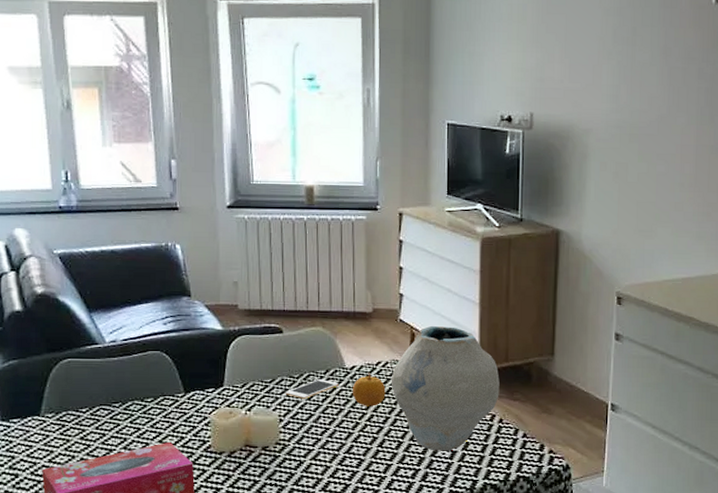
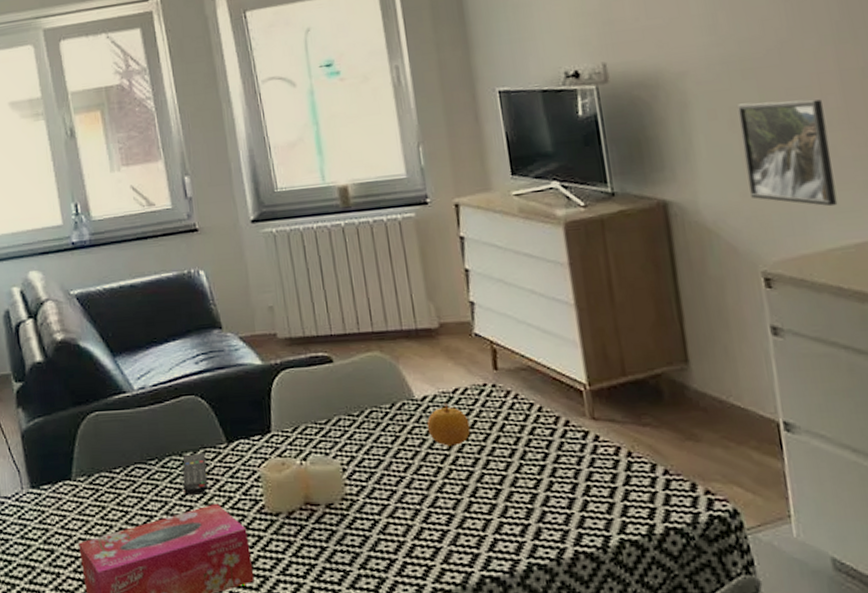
remote control: none [142,400,164,434] -> present [183,453,208,495]
cell phone: present [285,379,339,399] -> none [345,415,409,441]
vase: present [391,325,500,451] -> none [474,337,622,499]
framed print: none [619,161,680,248] -> present [736,99,838,207]

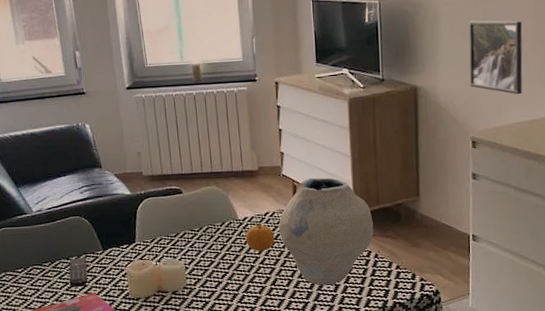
vase: none [474,337,622,499] -> present [278,177,374,286]

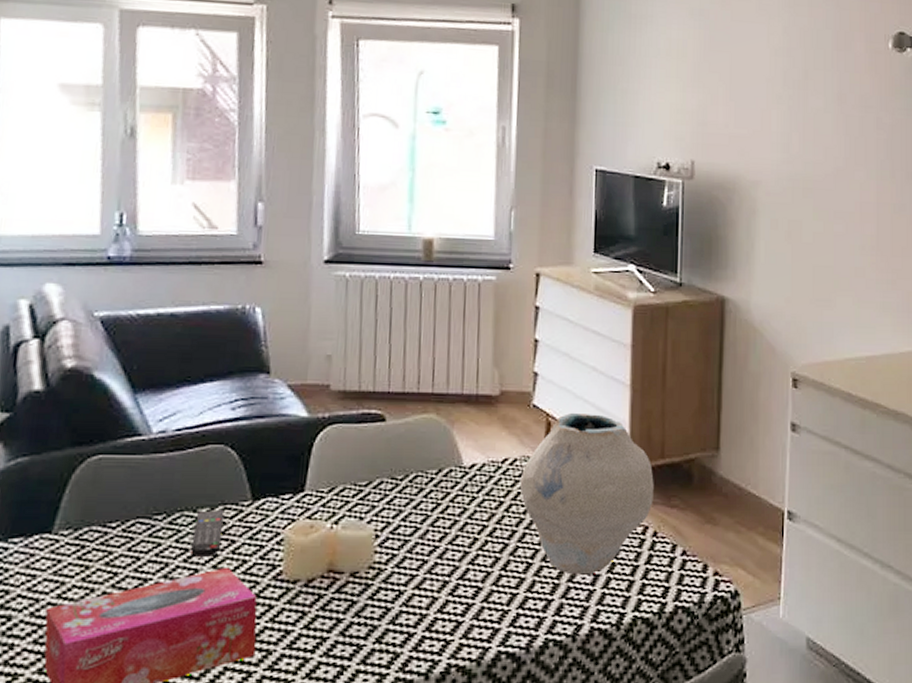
fruit: present [245,221,275,251] -> none [470,471,513,517]
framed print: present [468,20,523,95] -> none [794,218,860,321]

